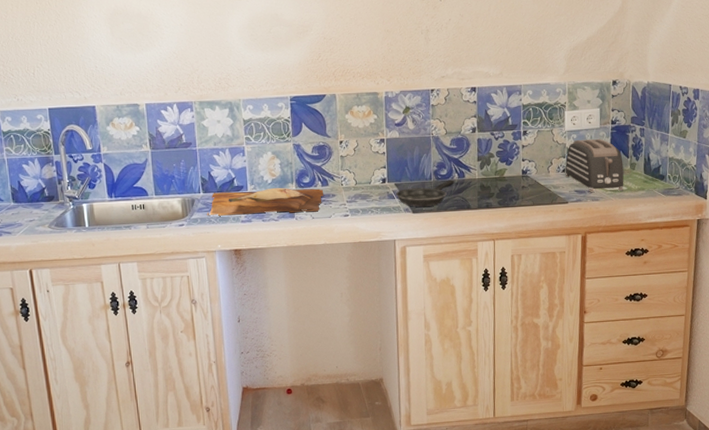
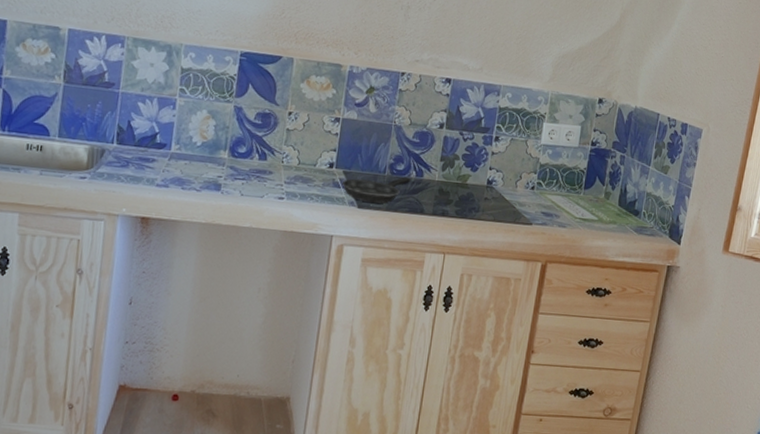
cutting board: present [207,187,324,216] -> none [117,146,260,189]
toaster: present [565,138,624,192] -> none [533,156,598,221]

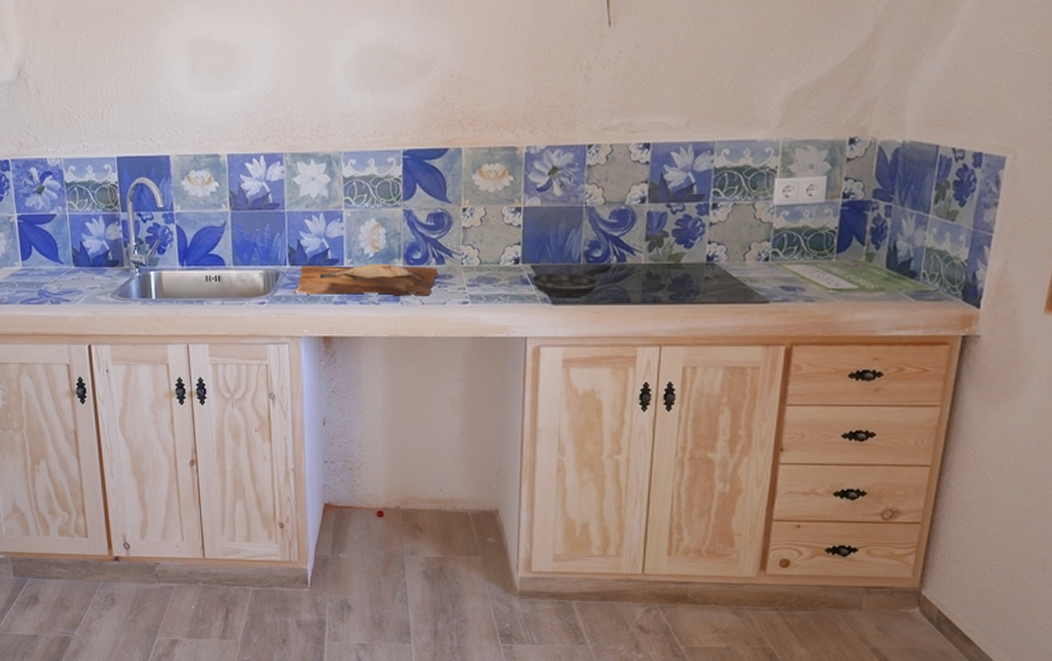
cutting board: none [117,146,260,189] -> present [293,263,439,296]

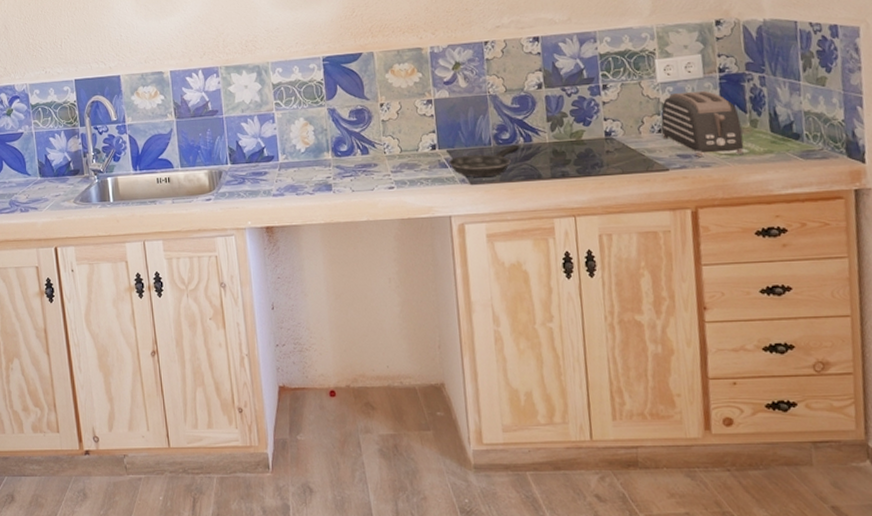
cutting board: present [293,263,439,296] -> none [235,156,365,189]
toaster: none [768,217,856,290] -> present [661,90,744,157]

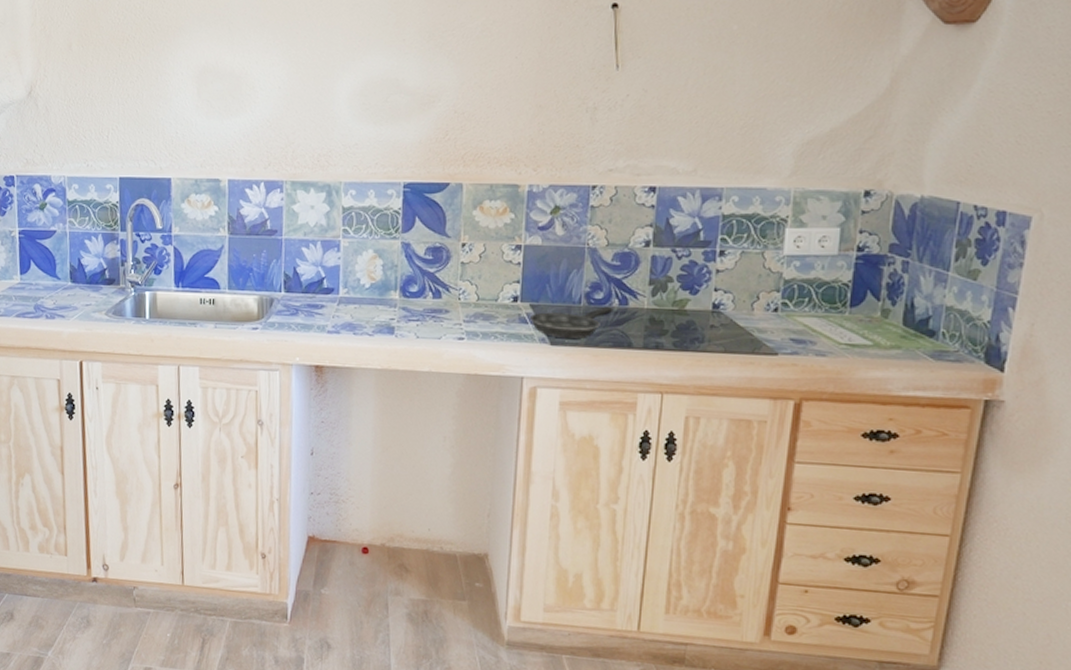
toaster: present [661,90,744,157] -> none [777,269,871,346]

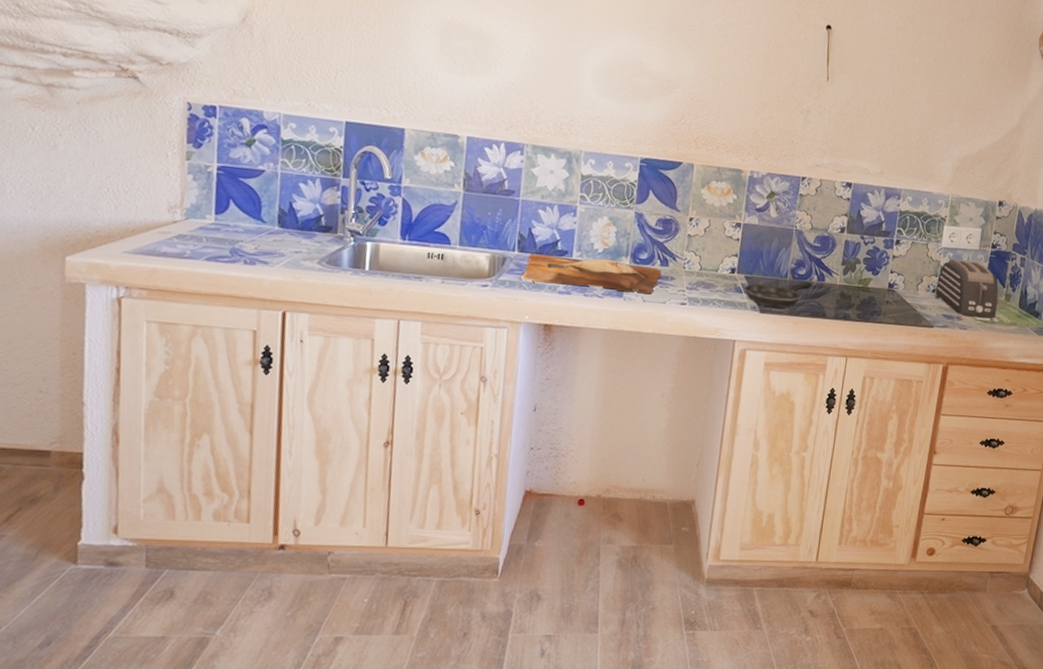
cutting board: none [287,293,435,330] -> present [518,253,662,295]
toaster: none [777,269,871,346] -> present [934,259,999,322]

